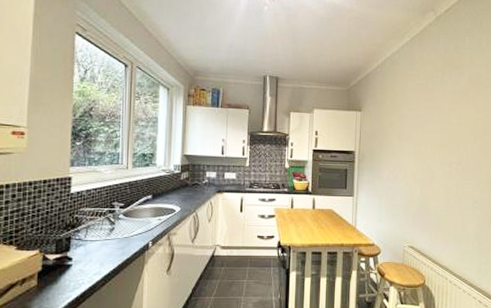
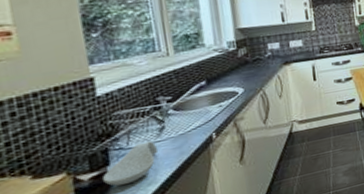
spoon rest: none [63,238,107,271] -> present [103,141,159,186]

